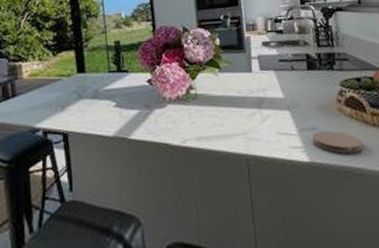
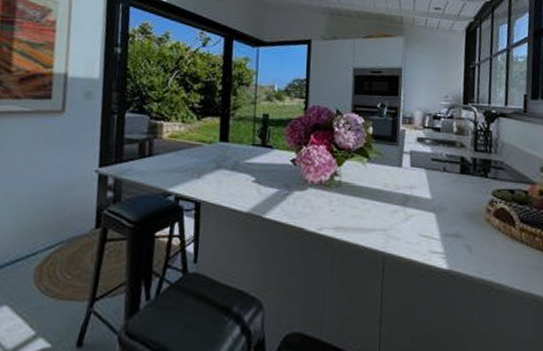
coaster: present [312,130,363,154] -> none [454,239,506,268]

